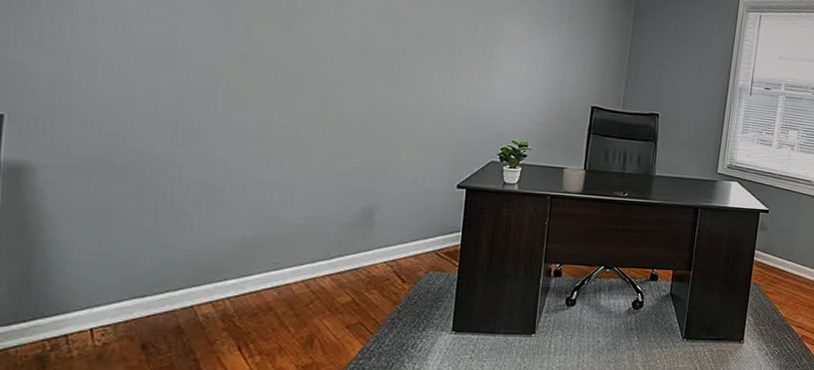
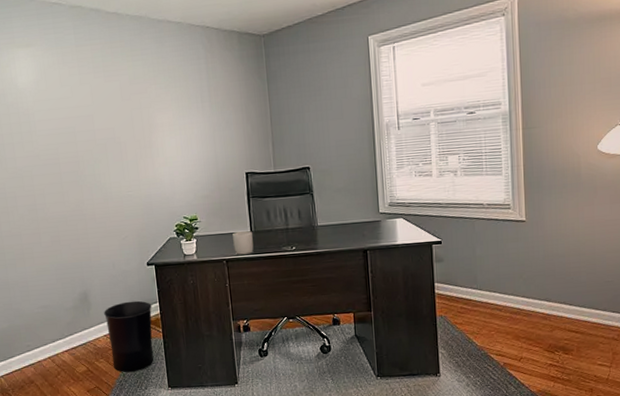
waste bin: none [387,225,453,308] -> present [104,300,154,372]

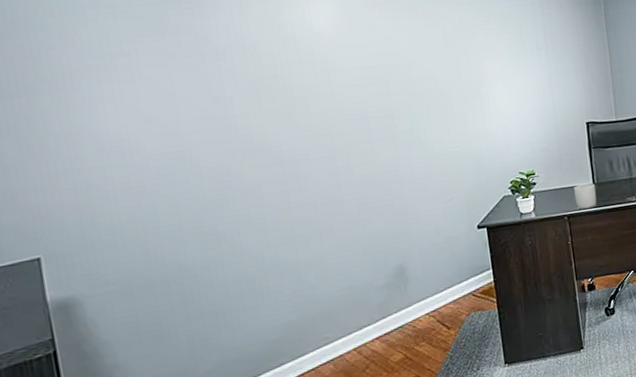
waste bin: present [104,300,154,372] -> none [425,269,487,354]

